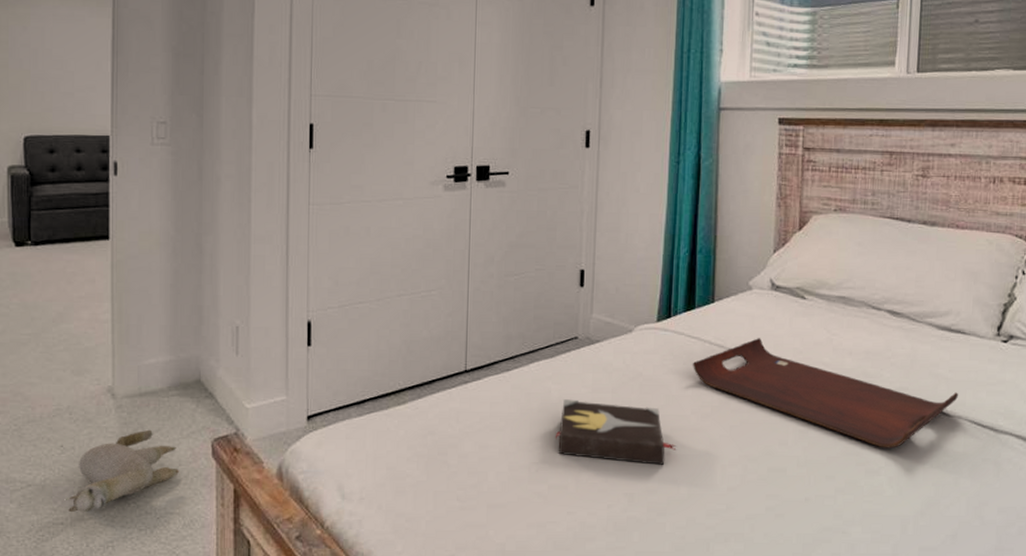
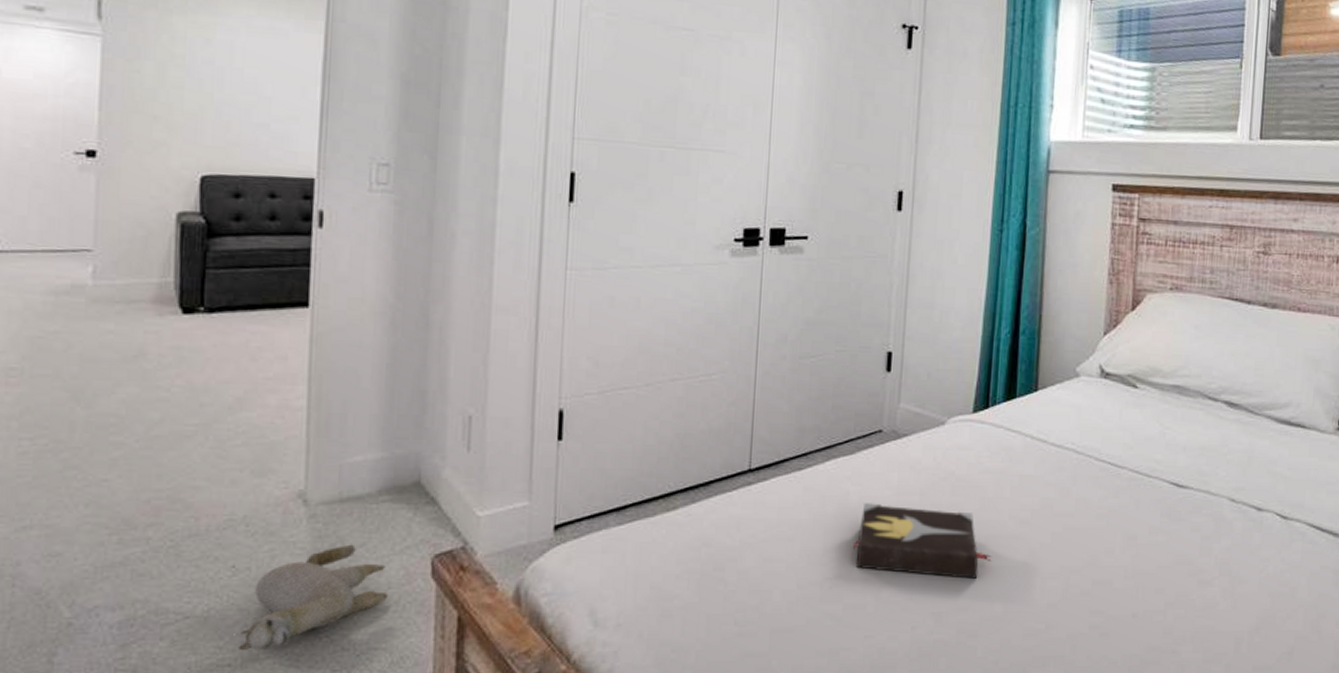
serving tray: present [693,338,958,448] -> none [1012,432,1297,556]

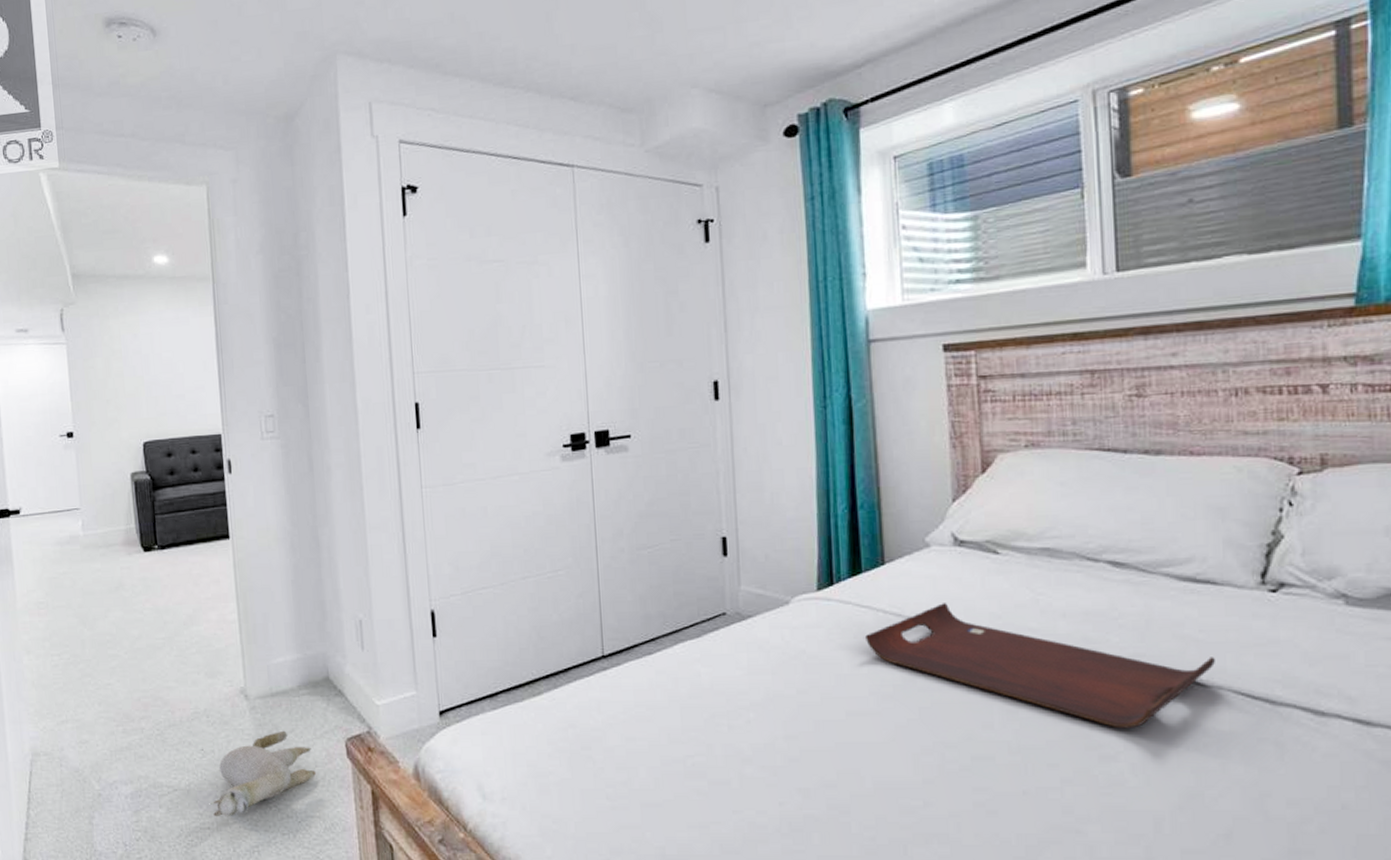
hardback book: present [852,503,992,579] -> none [710,683,856,755]
serving tray: none [1012,432,1297,556] -> present [866,603,1215,729]

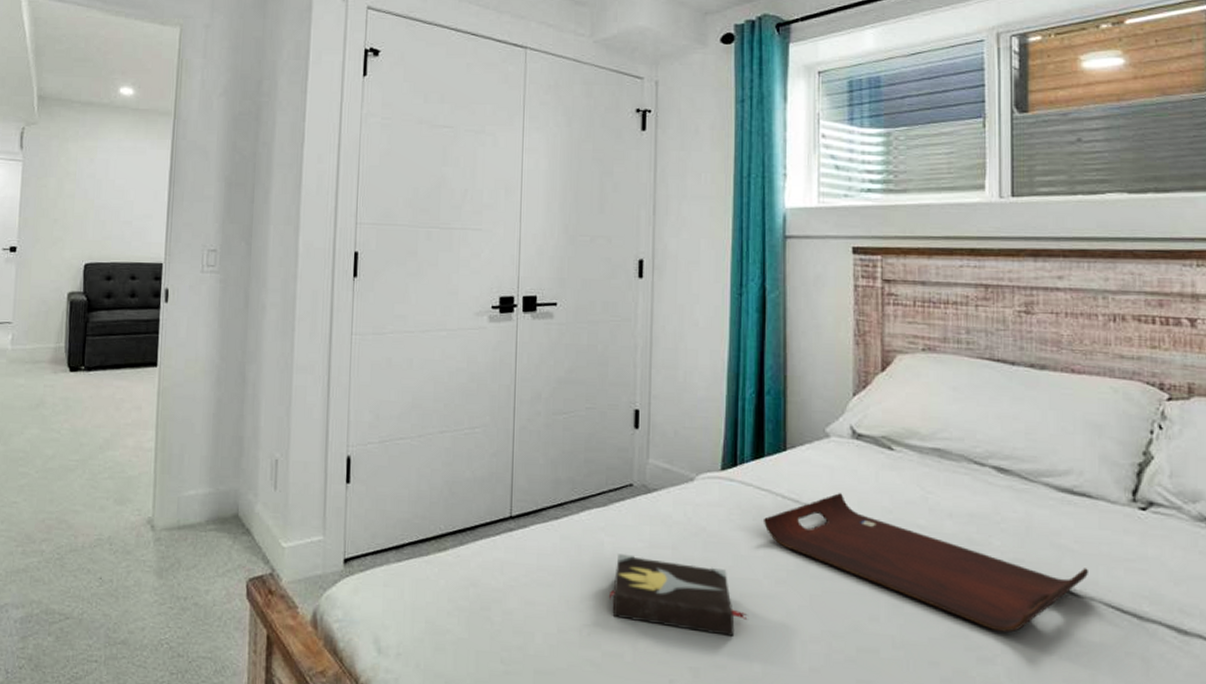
plush toy: present [210,730,316,817] -> none [101,565,213,651]
hardback book: none [710,683,856,755] -> present [608,554,748,636]

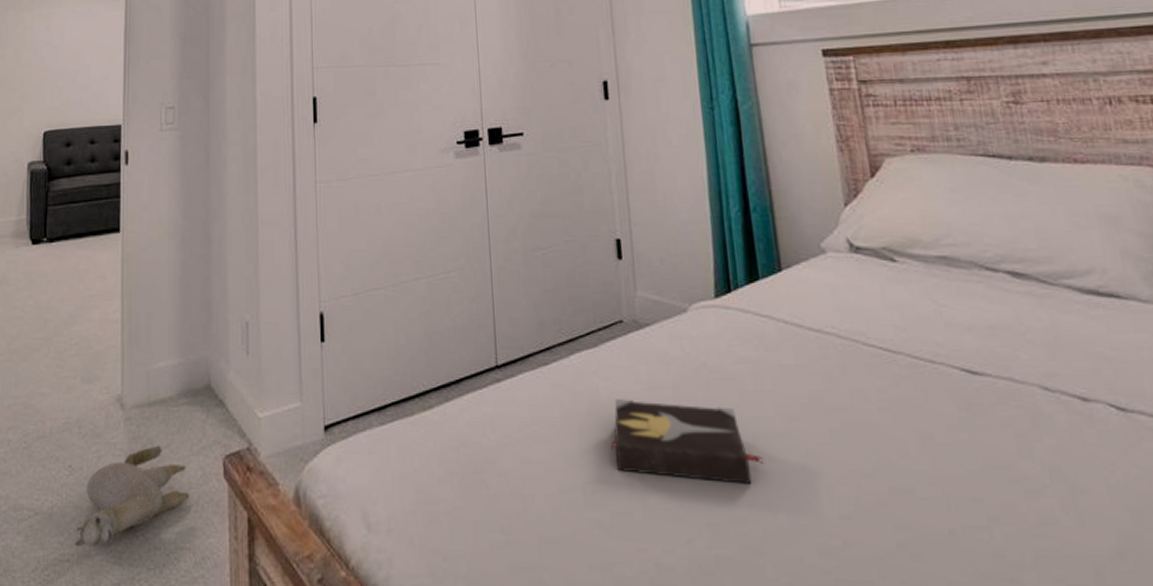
plush toy: none [101,565,213,651] -> present [72,445,189,548]
serving tray: present [764,493,1088,633] -> none [768,313,1132,458]

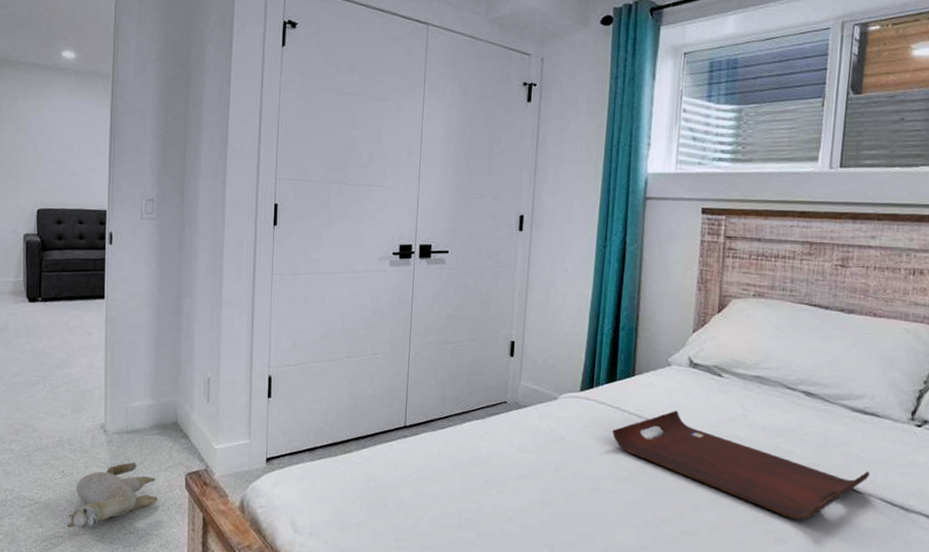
hardback book: present [610,399,765,484] -> none [483,457,595,521]
serving tray: none [768,313,1132,458] -> present [612,411,870,520]

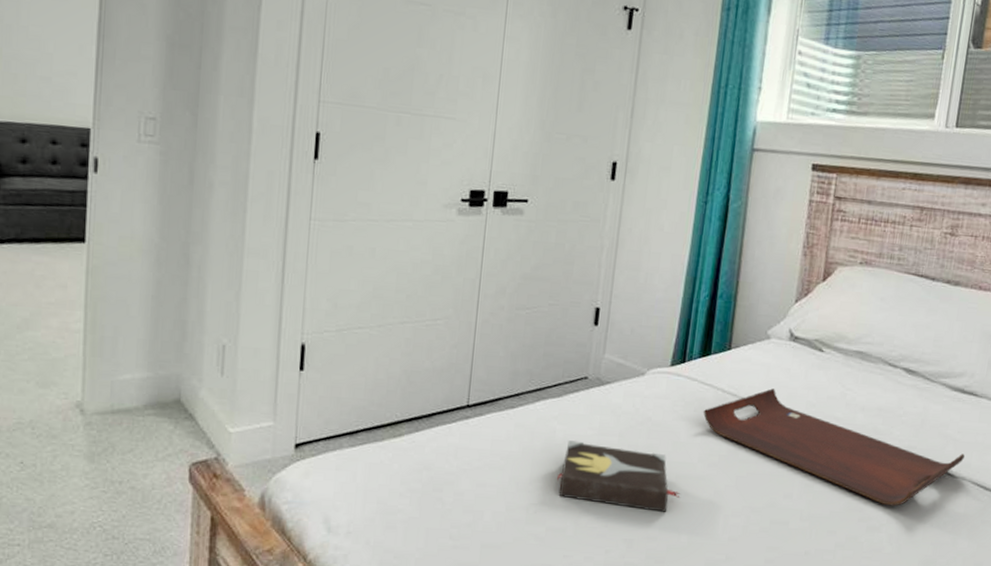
plush toy: present [65,462,158,529] -> none [24,449,152,535]
hardback book: none [483,457,595,521] -> present [556,440,681,512]

